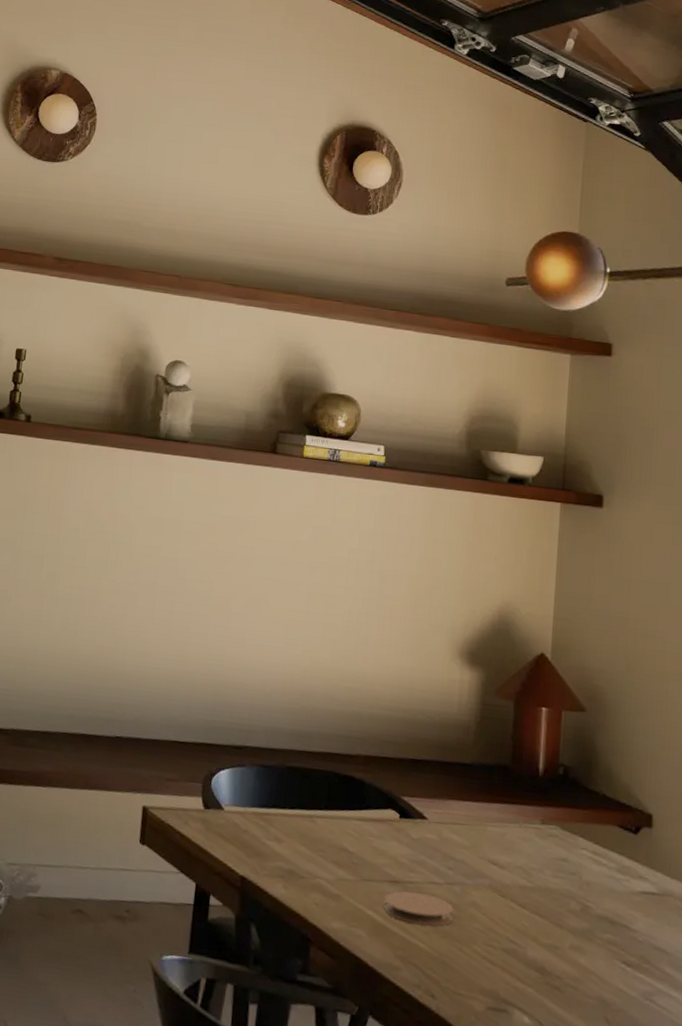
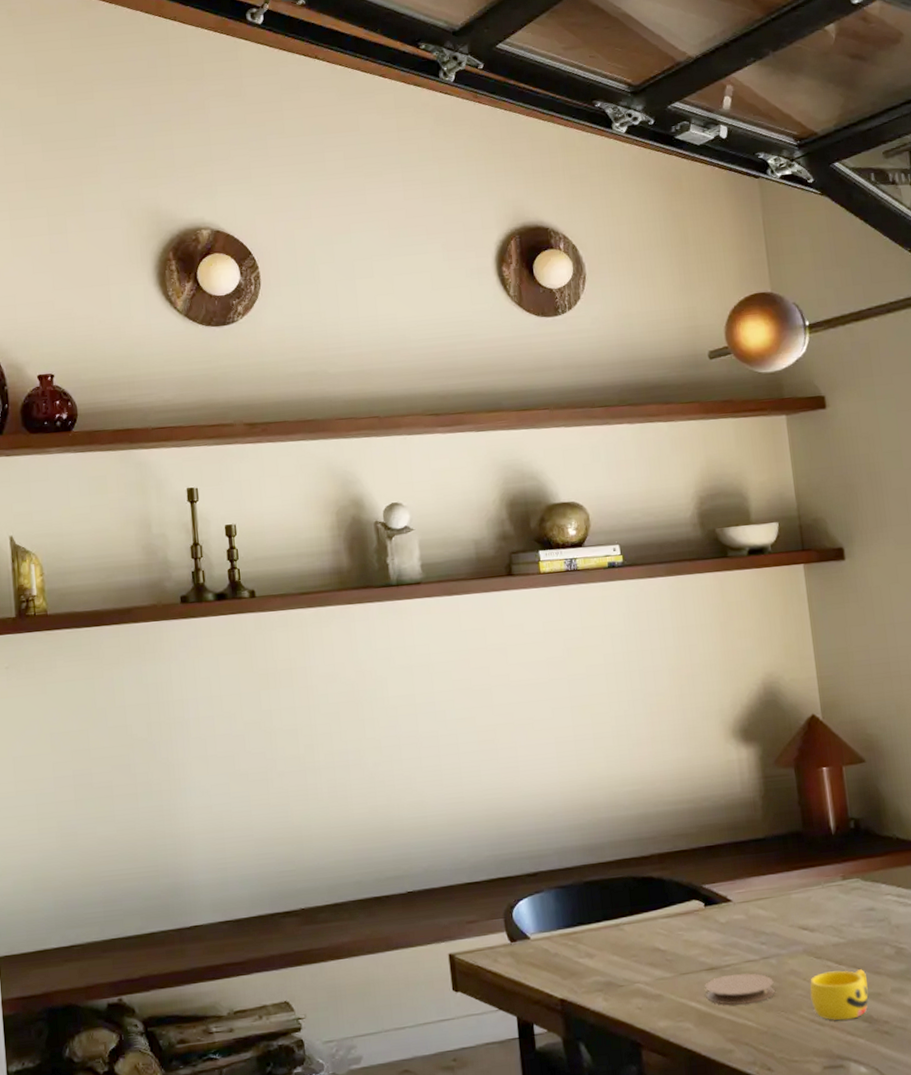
cup: none [487,912,547,966] -> present [810,969,868,1021]

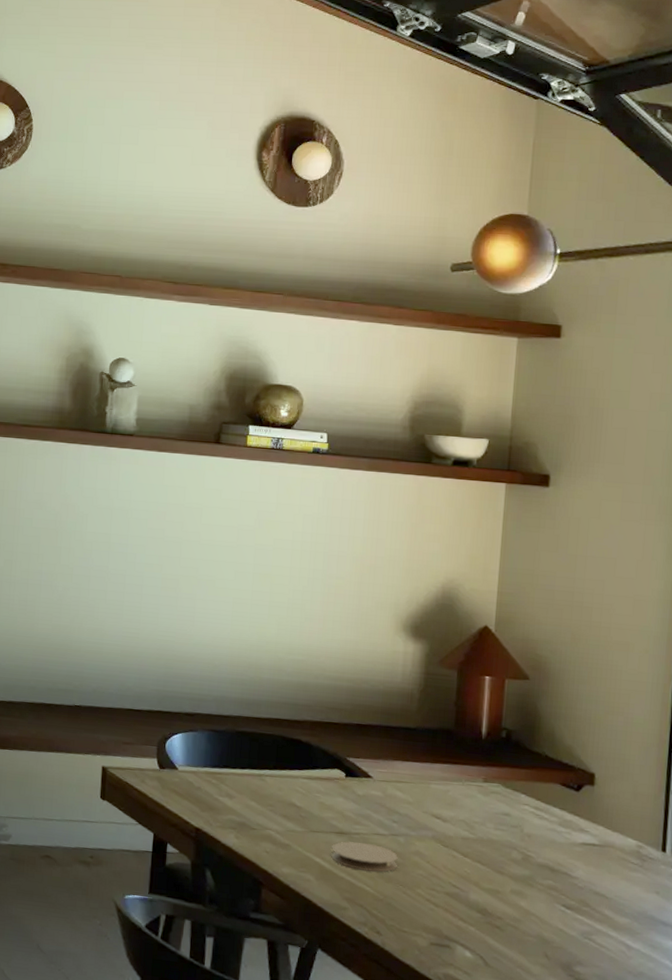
cup: present [810,969,868,1021] -> none [430,860,489,908]

